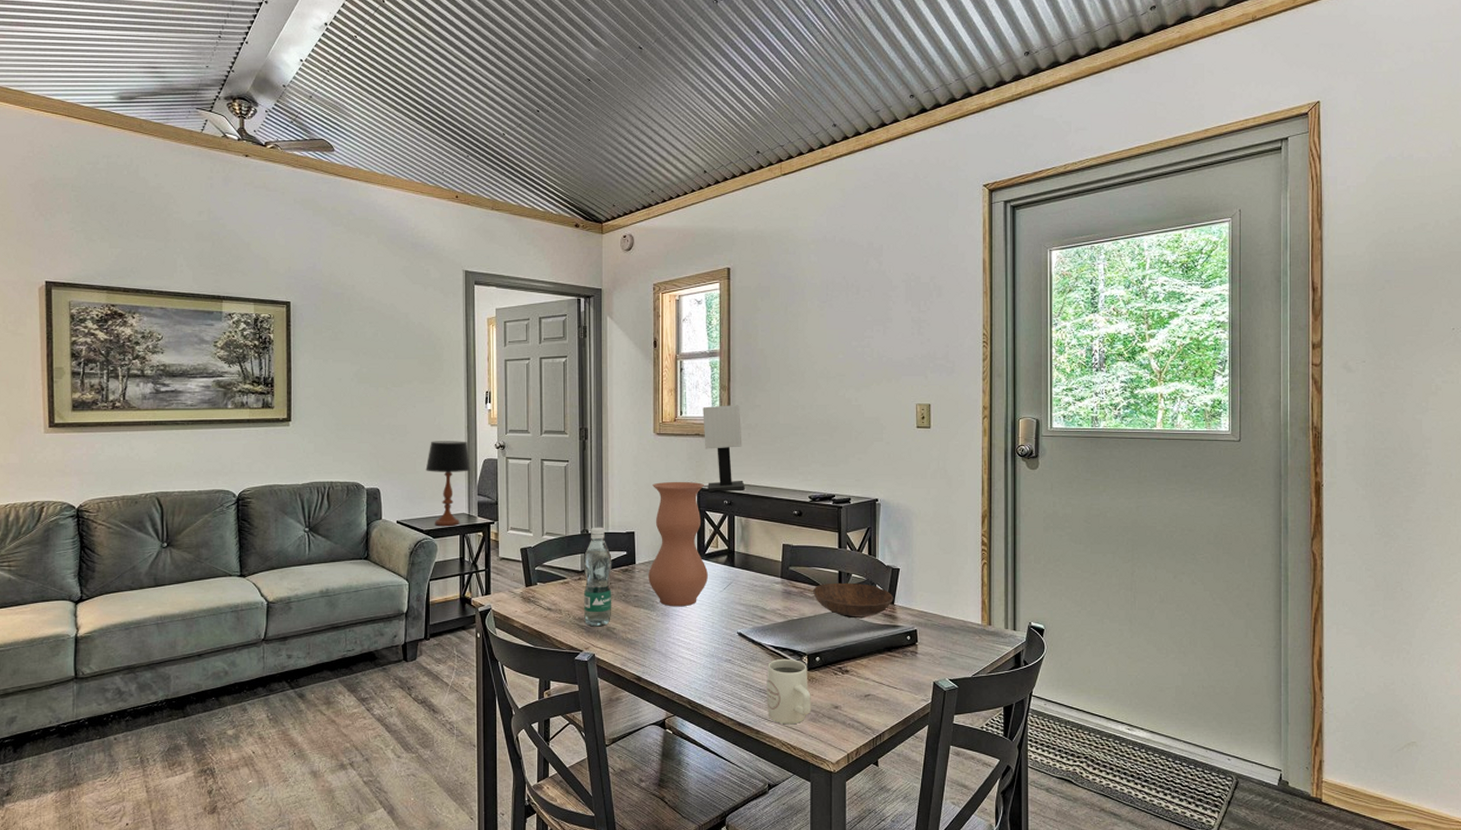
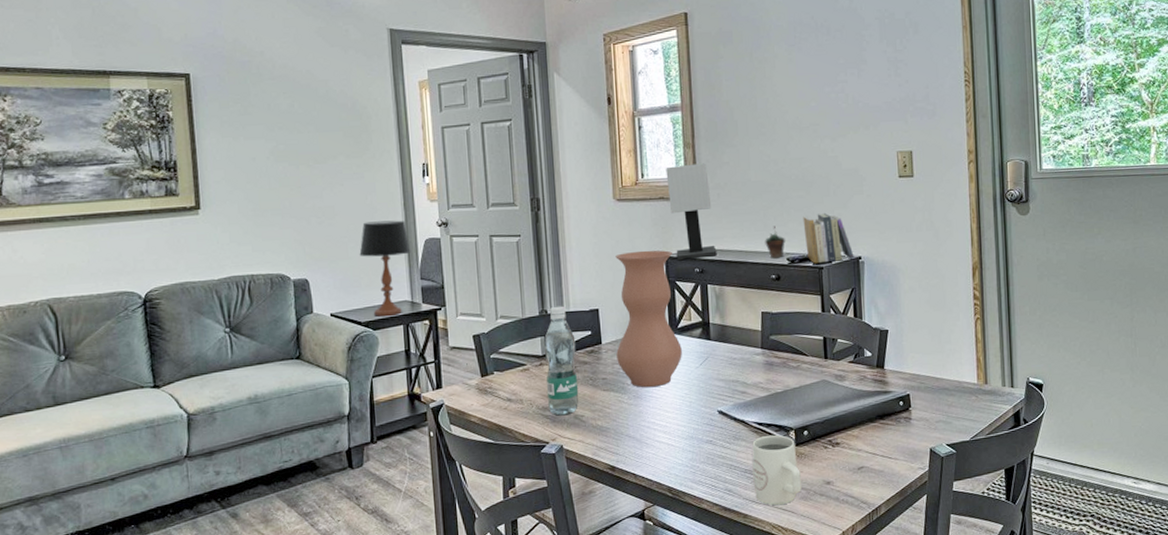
succulent plant: none [789,466,808,496] -> present [765,226,785,259]
bowl: present [813,582,894,619] -> none [797,348,884,387]
books: none [826,457,871,503] -> present [803,213,854,264]

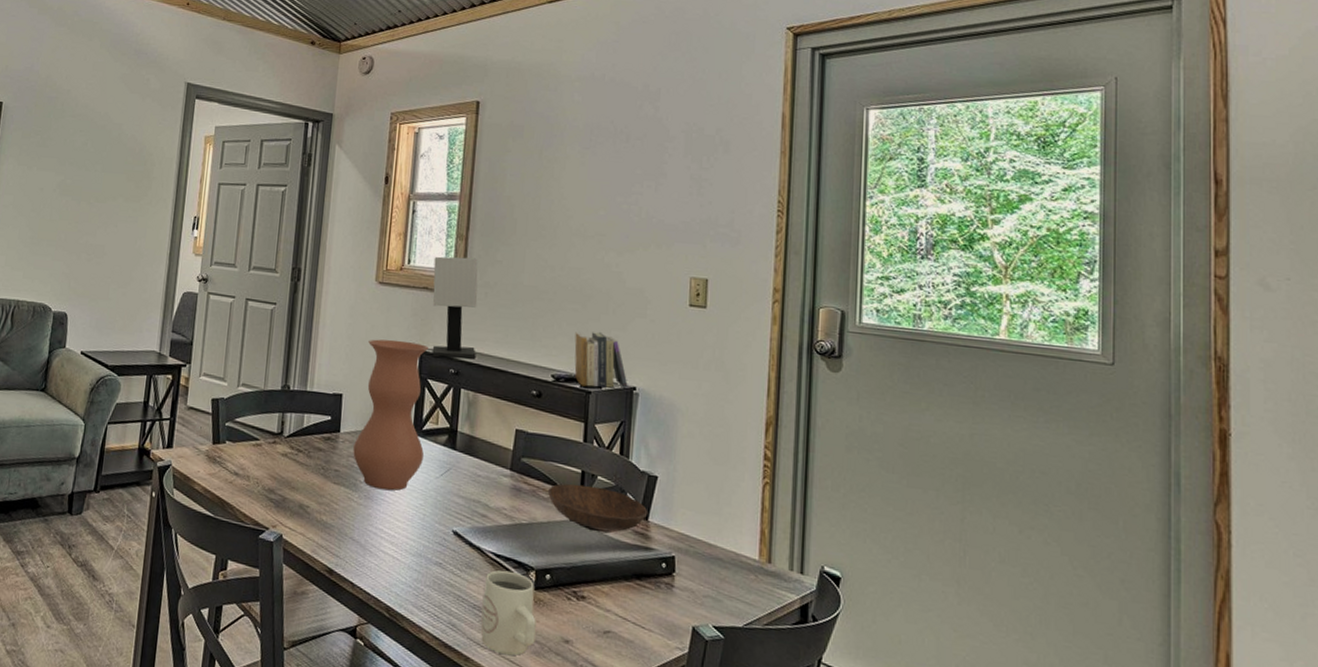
table lamp: present [359,220,411,316] -> none [119,266,168,364]
bottle: present [544,306,579,416] -> none [274,383,314,503]
succulent plant: present [765,226,785,259] -> none [529,337,552,374]
bowl: none [797,348,884,387] -> present [548,483,648,534]

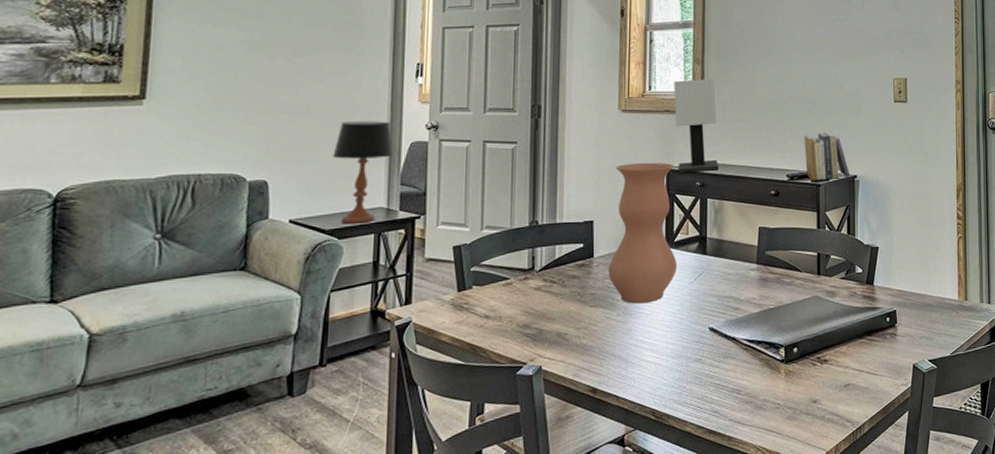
table lamp: none [119,266,168,364] -> present [332,121,393,224]
mug: present [481,570,536,656] -> none [740,352,788,427]
bowl: present [548,483,648,534] -> none [791,265,873,303]

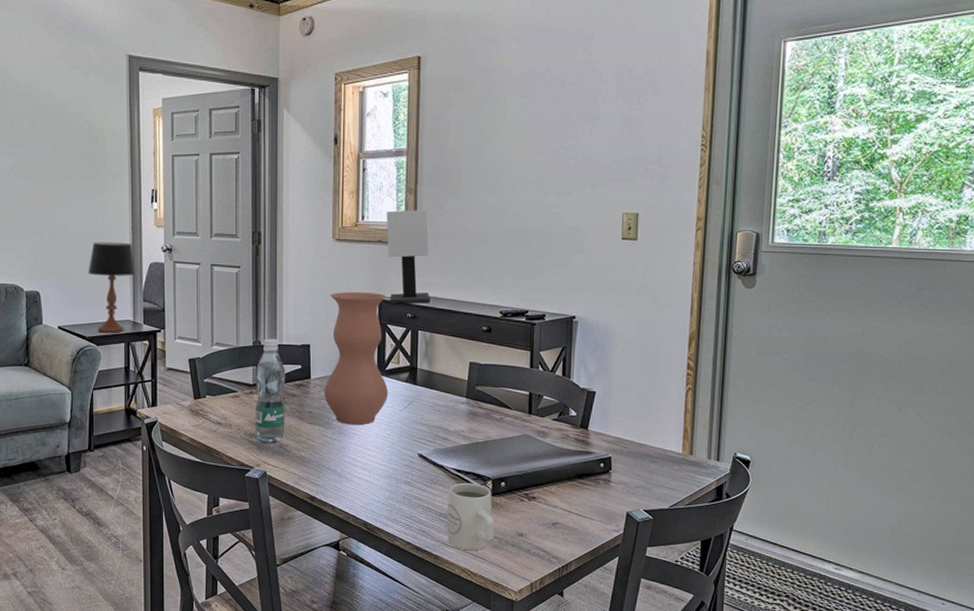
bottle: none [529,216,566,334] -> present [254,338,286,443]
mug: none [740,352,788,427] -> present [447,482,494,551]
books: present [804,133,850,181] -> none [519,270,568,319]

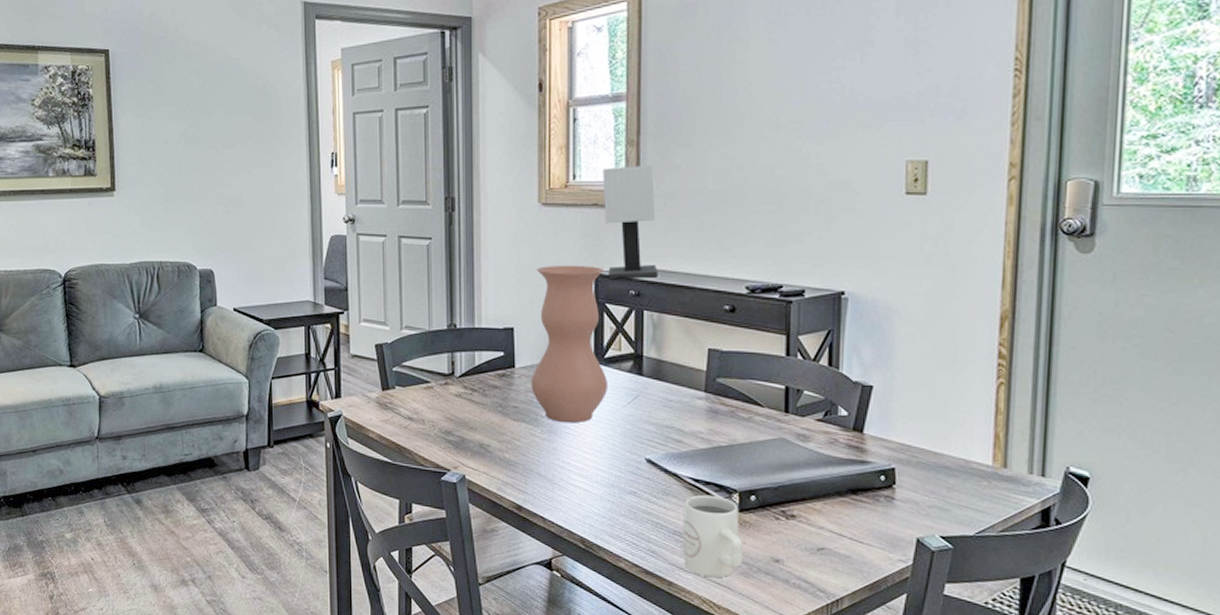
table lamp: present [88,242,136,333] -> none [264,213,316,315]
bottle: present [254,338,286,443] -> none [450,320,486,443]

